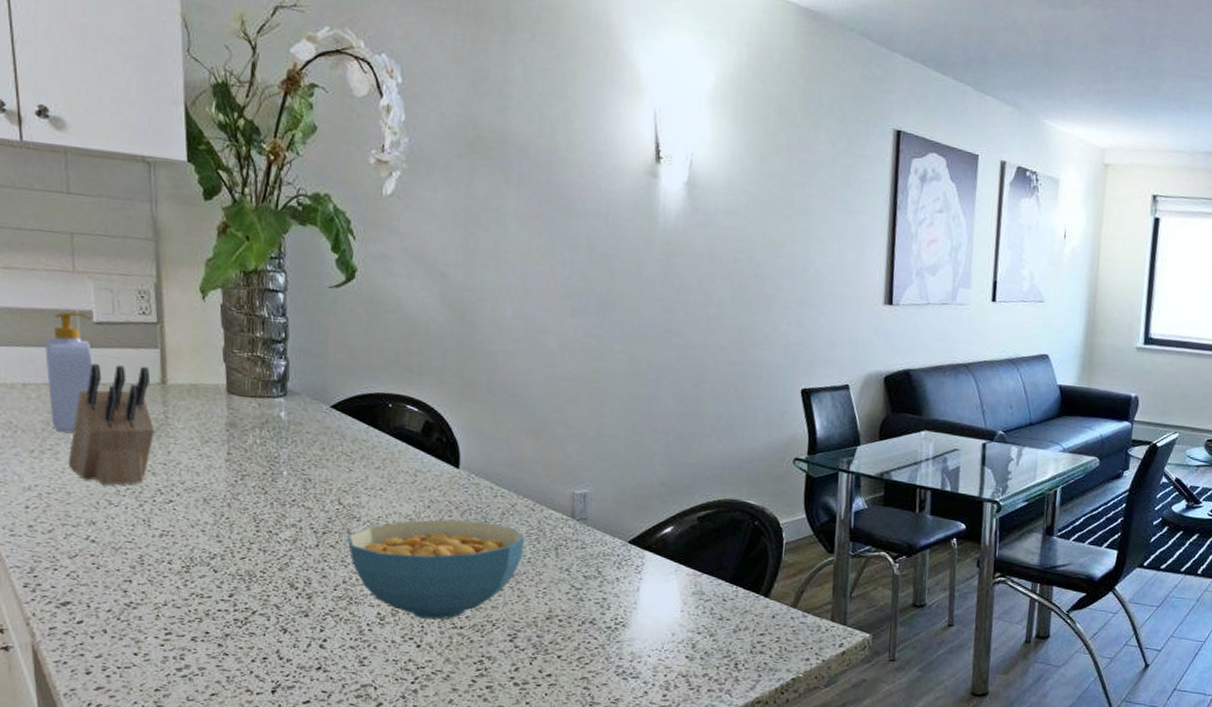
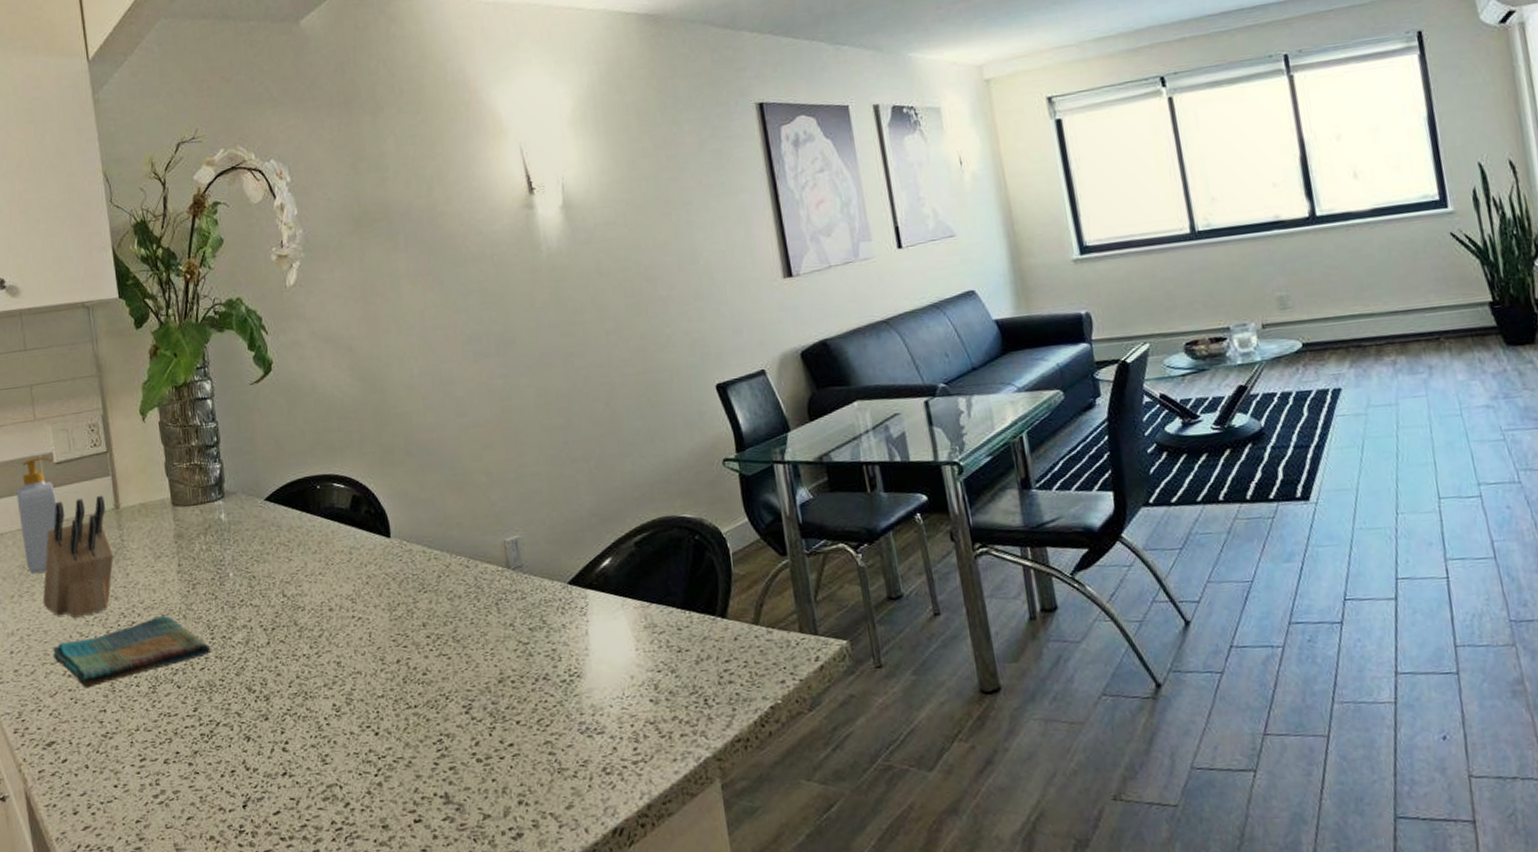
dish towel: none [76,499,254,557] -> present [53,615,210,689]
cereal bowl: present [347,519,525,620] -> none [295,588,465,703]

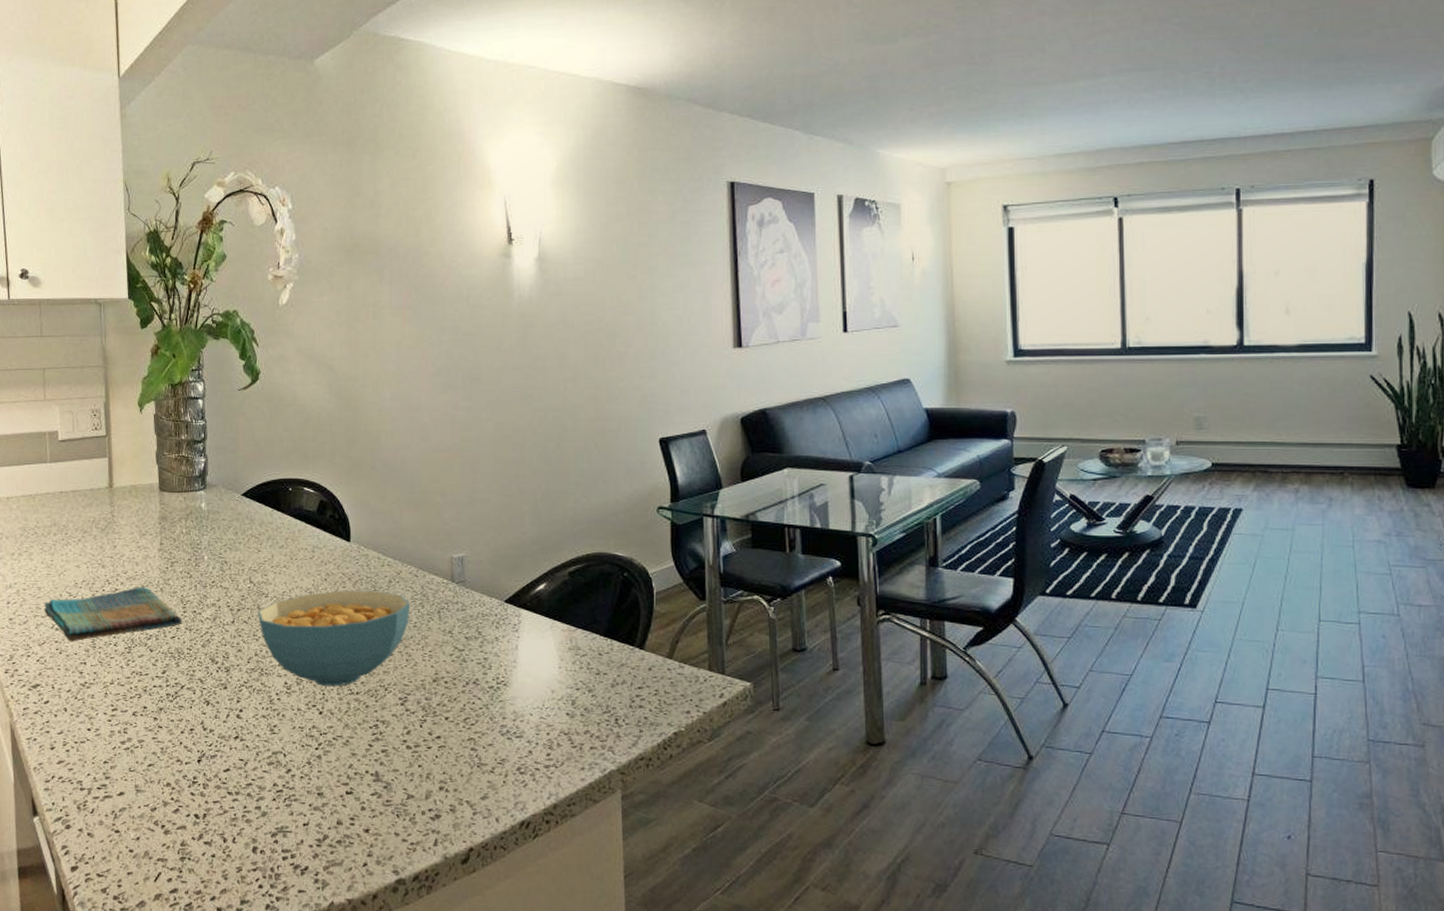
soap bottle: present [16,457,57,574] -> none [23,434,58,537]
knife block: present [42,495,114,618] -> none [39,473,104,579]
cereal bowl: none [295,588,465,703] -> present [257,590,411,687]

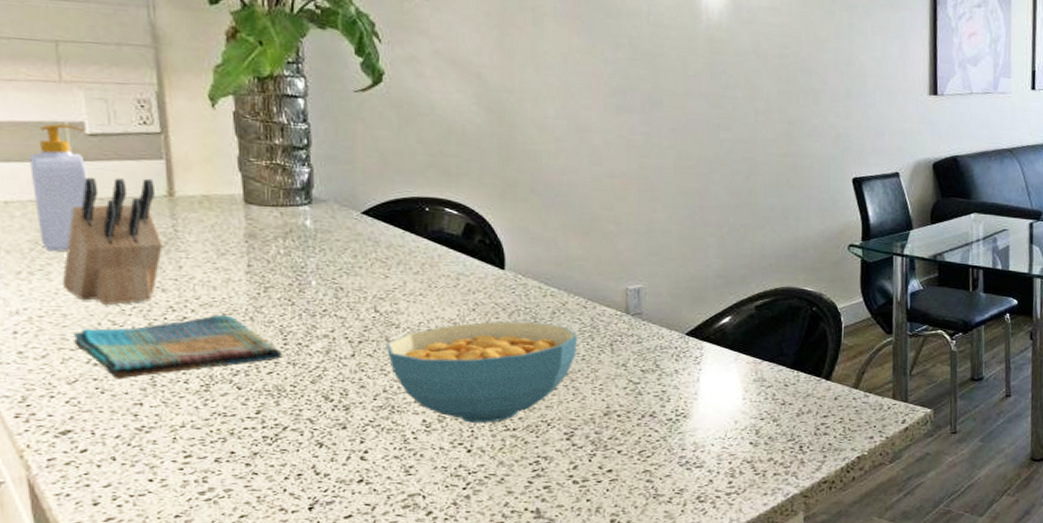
soap bottle: none [23,434,58,537] -> present [30,124,87,252]
knife block: none [39,473,104,579] -> present [61,177,163,305]

